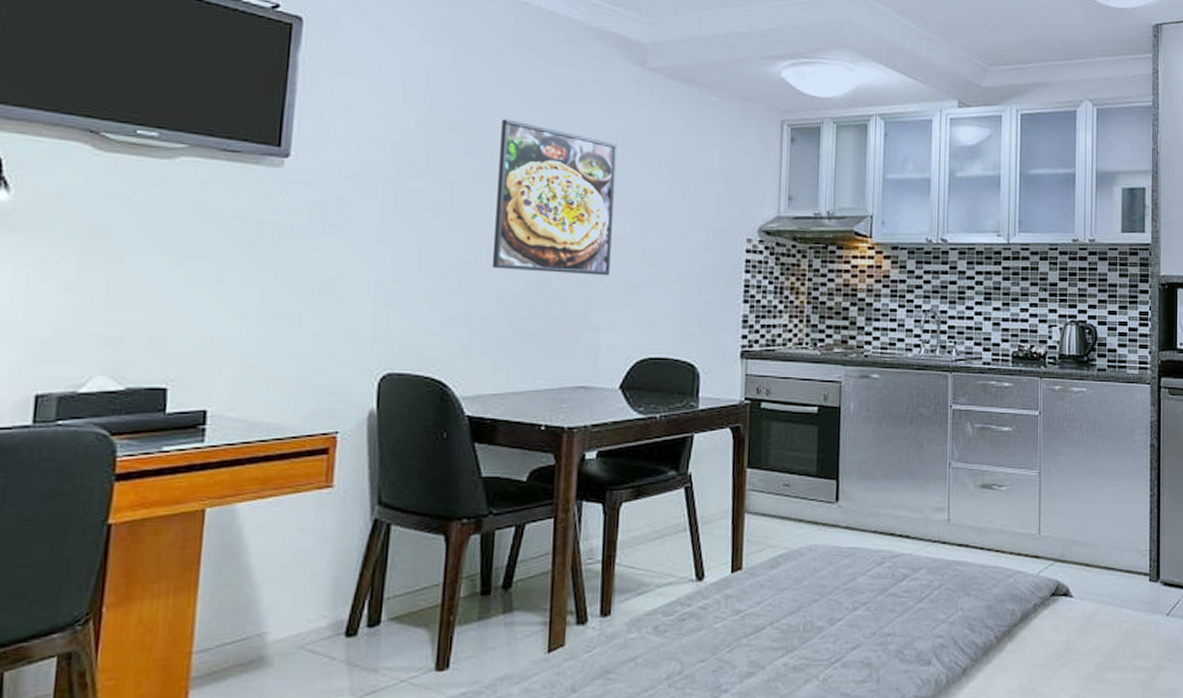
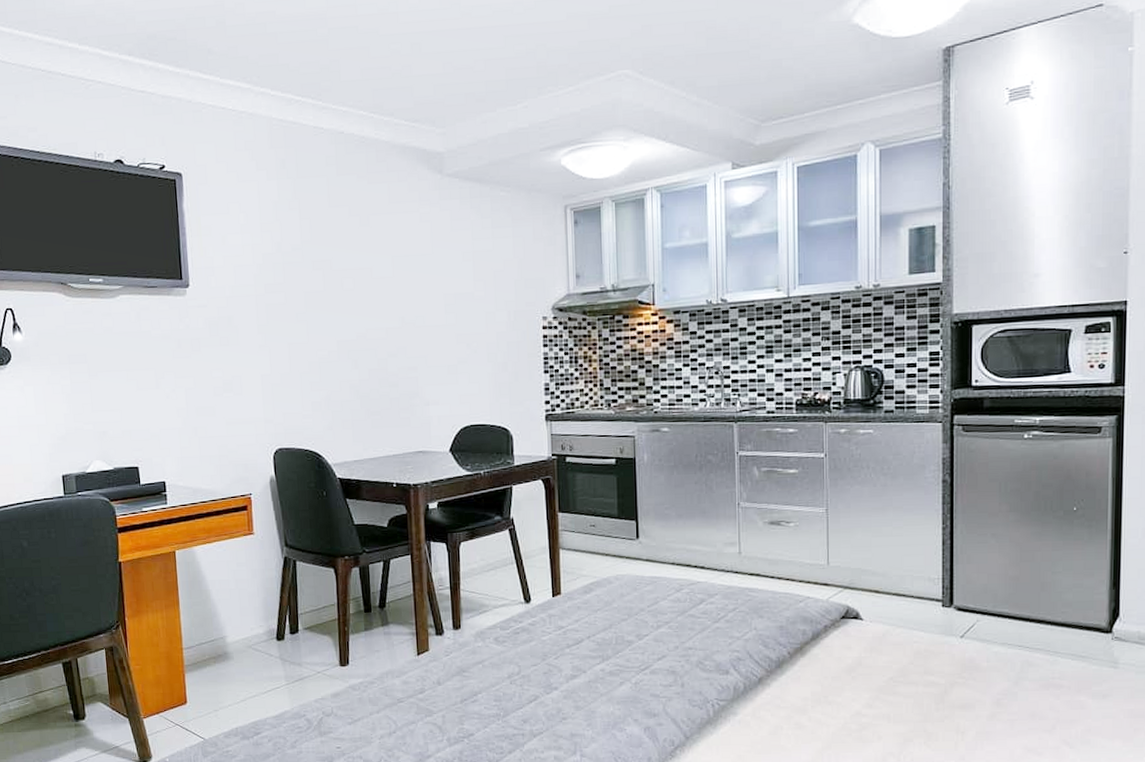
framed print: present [491,119,618,276] -> none [335,235,432,361]

